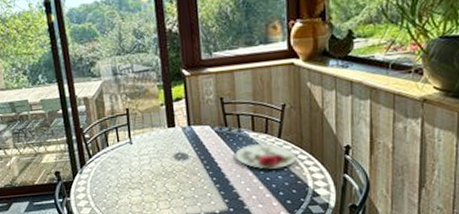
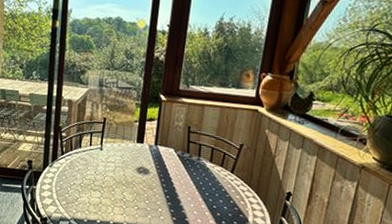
plate: present [235,143,297,169] -> none [190,173,244,200]

